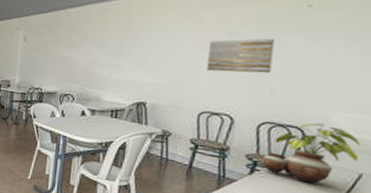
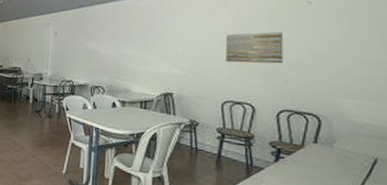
potted plant: present [262,123,361,184] -> none [285,110,371,170]

